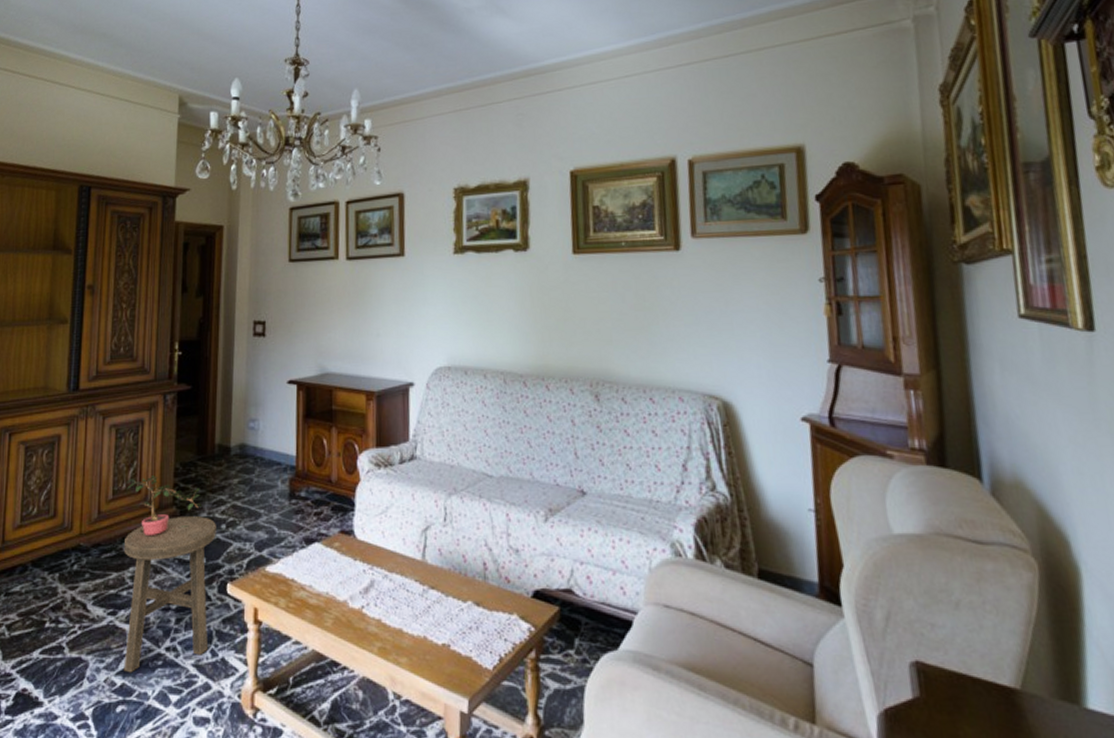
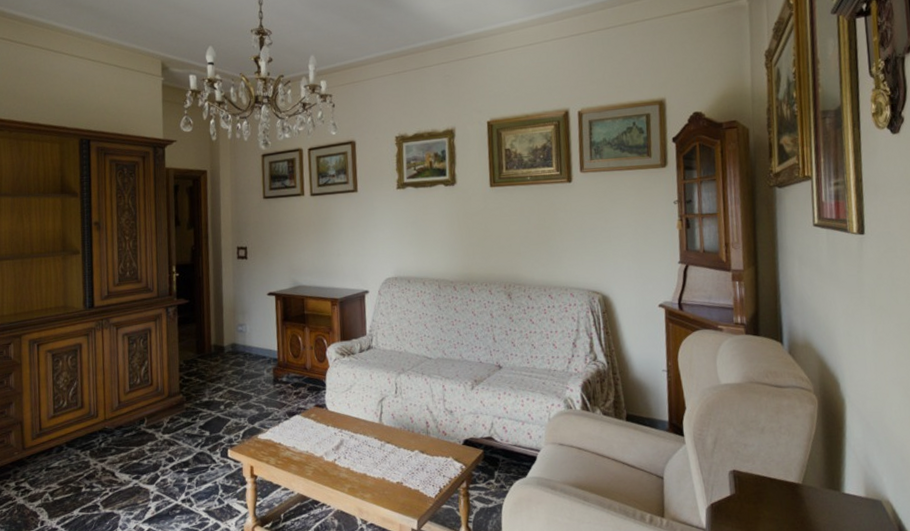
stool: present [123,515,216,673] -> none [141,400,217,521]
potted plant: present [127,475,203,535] -> none [140,371,204,417]

